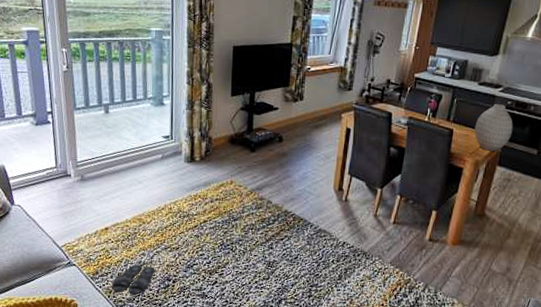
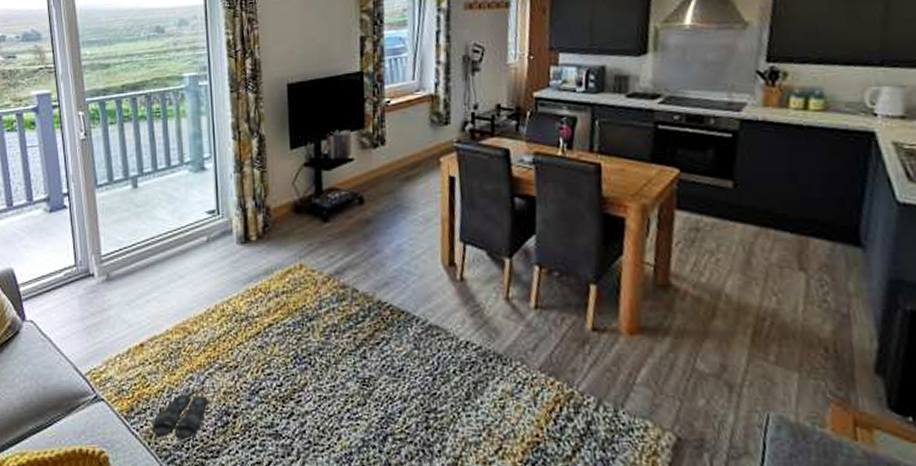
books: none [259,85,278,108] -> present [326,129,352,160]
vase: present [474,103,513,151] -> none [631,120,690,190]

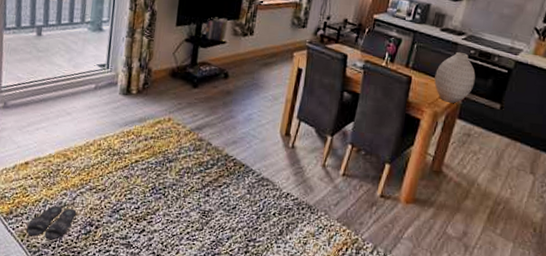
vase: none [631,120,690,190] -> present [434,51,476,103]

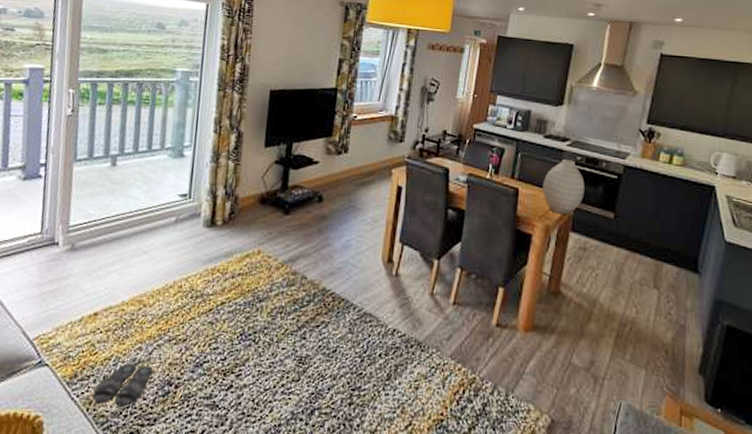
books: present [205,17,228,41] -> none [296,135,320,161]

